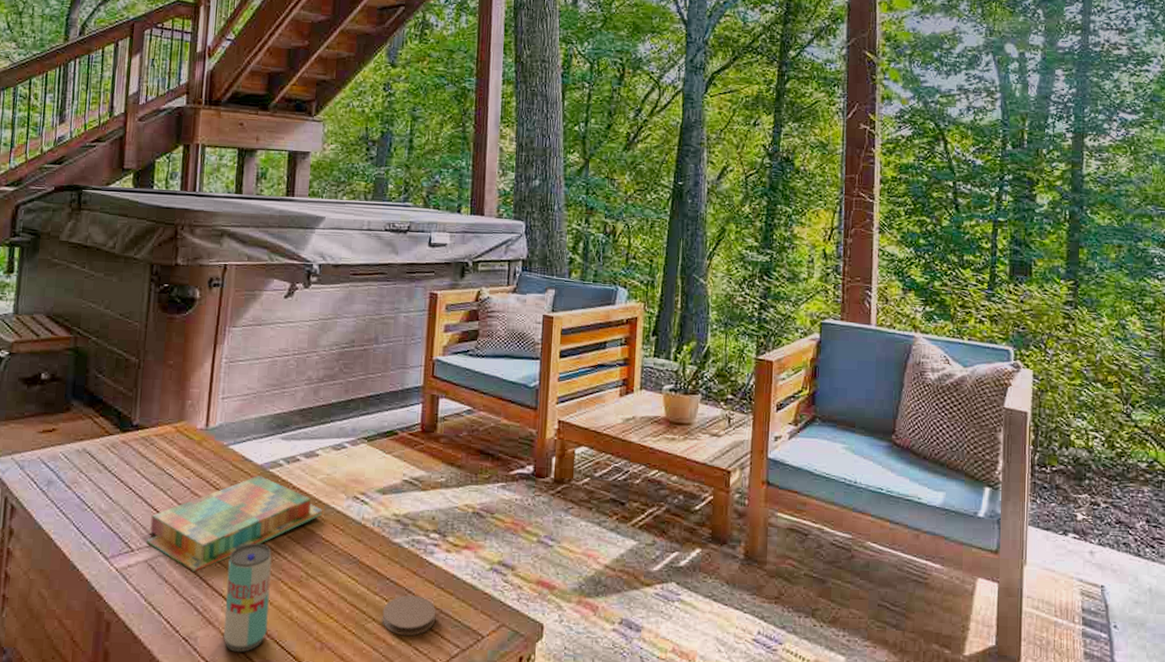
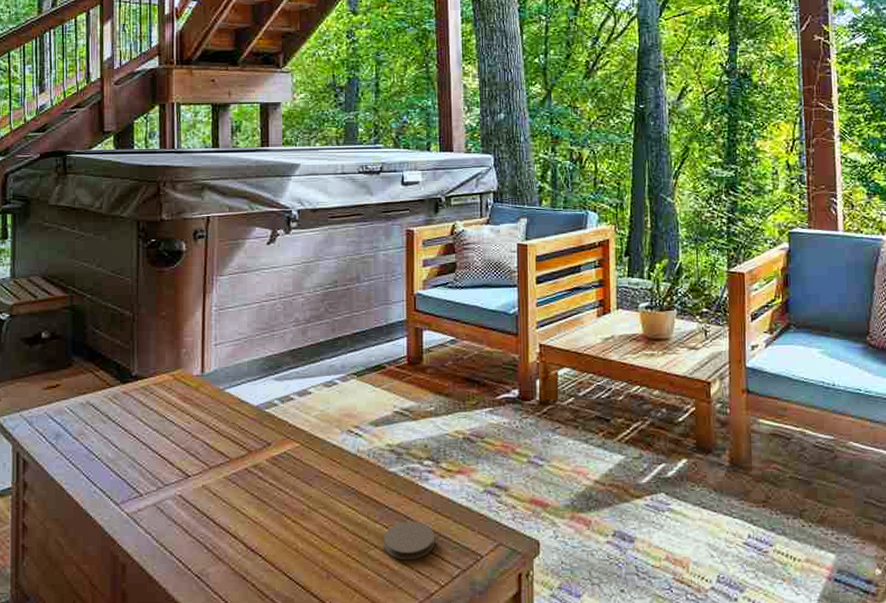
board game: present [147,476,323,572] -> none [154,416,320,512]
beverage can: present [223,543,272,652] -> none [233,480,274,585]

